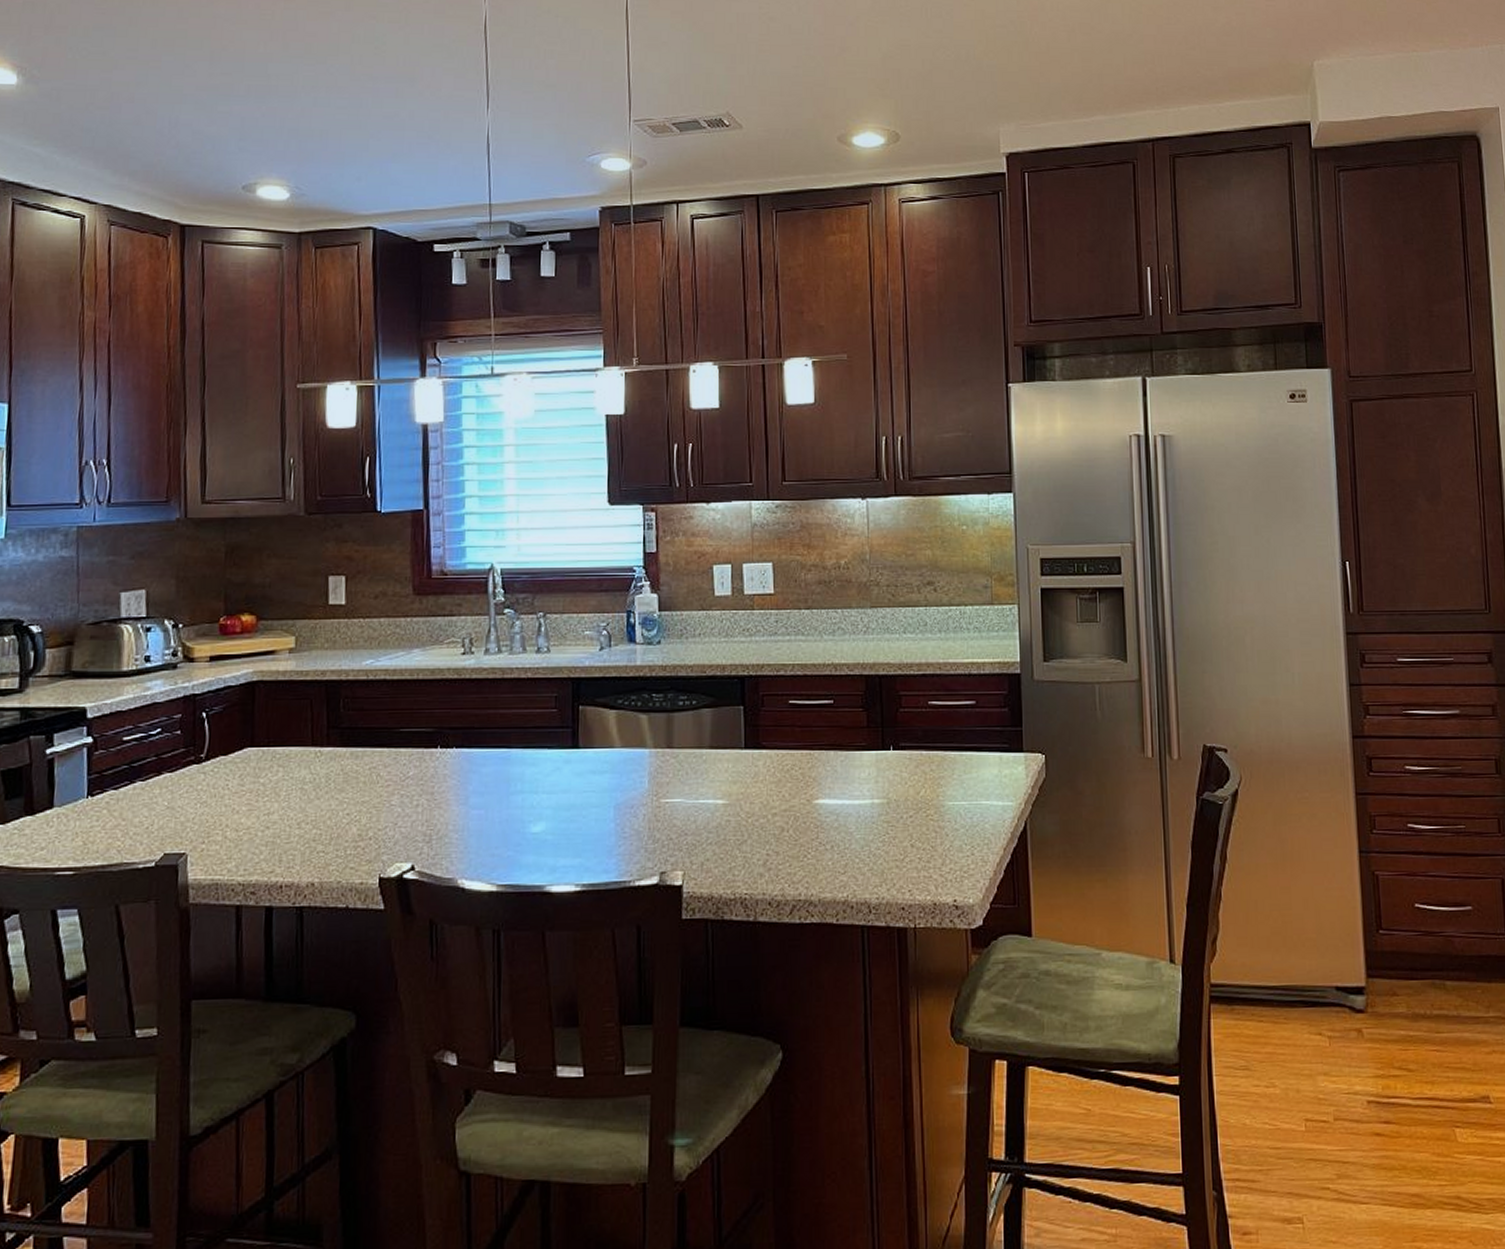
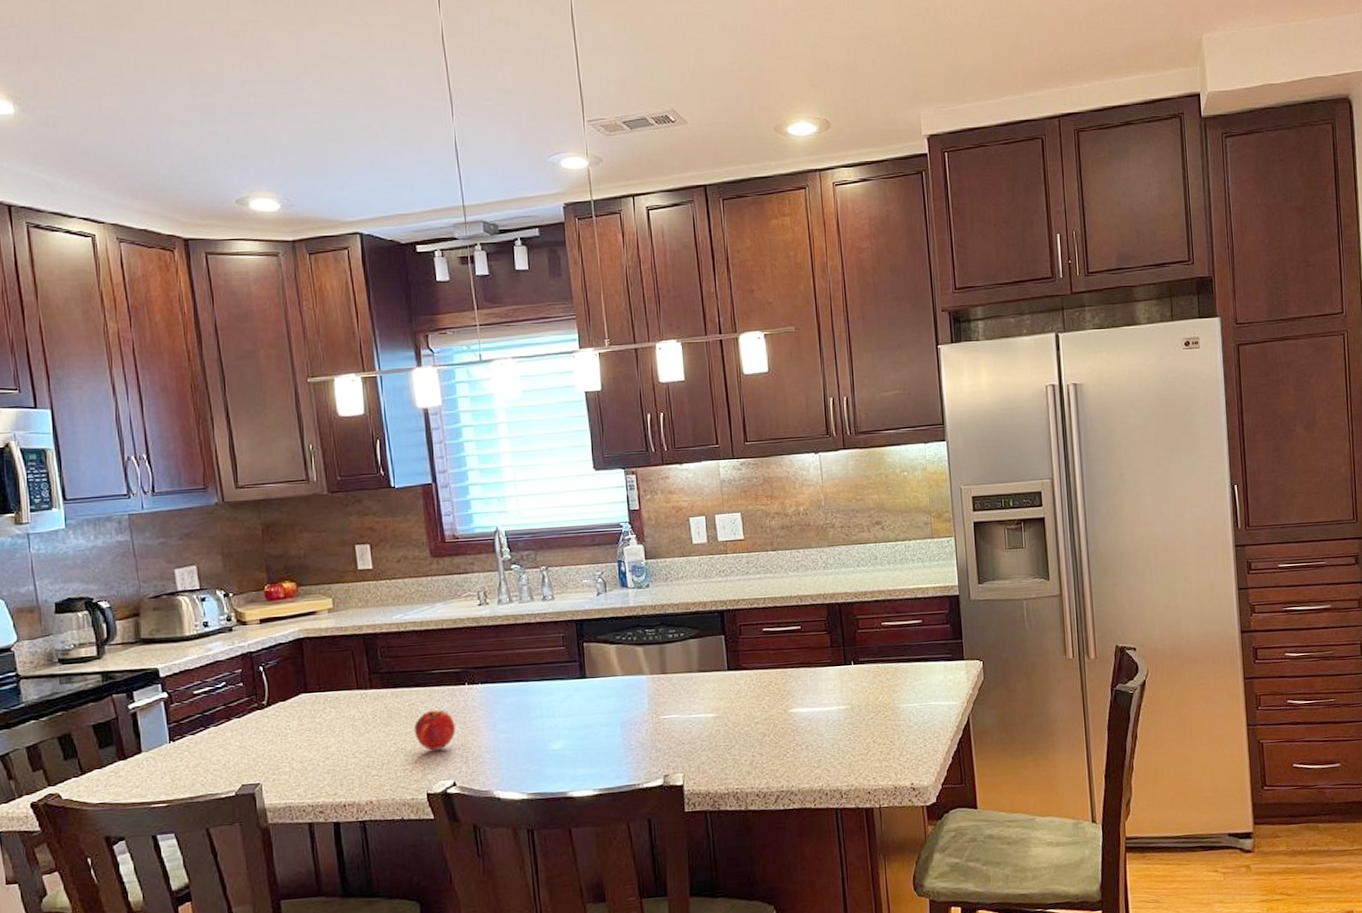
peach: none [372,776,421,825] -> present [413,710,455,751]

